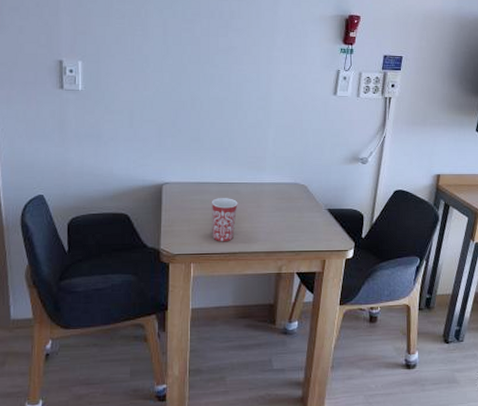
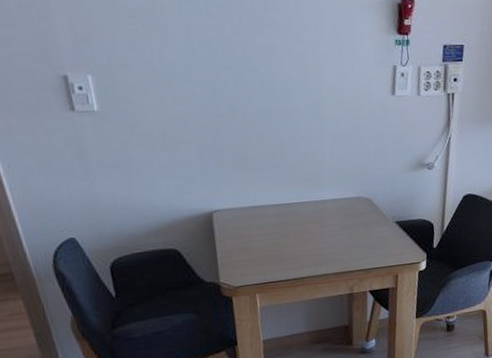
mug: present [212,198,238,242] -> none [270,220,300,269]

